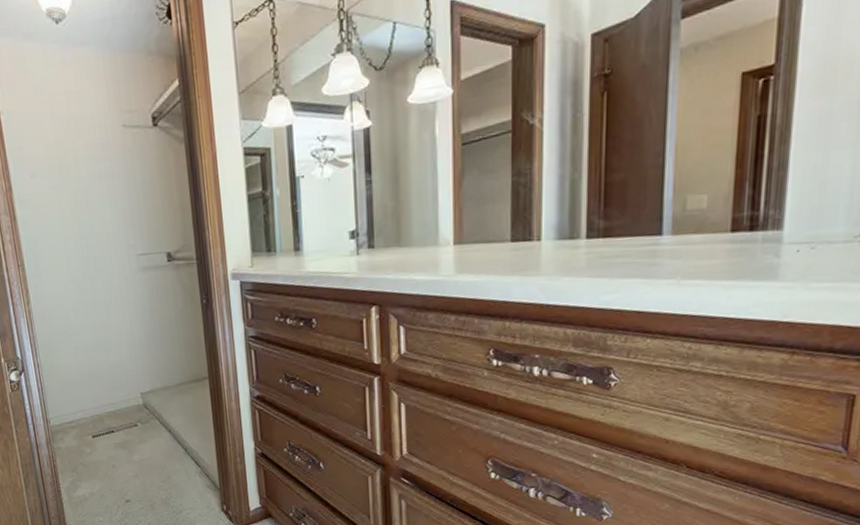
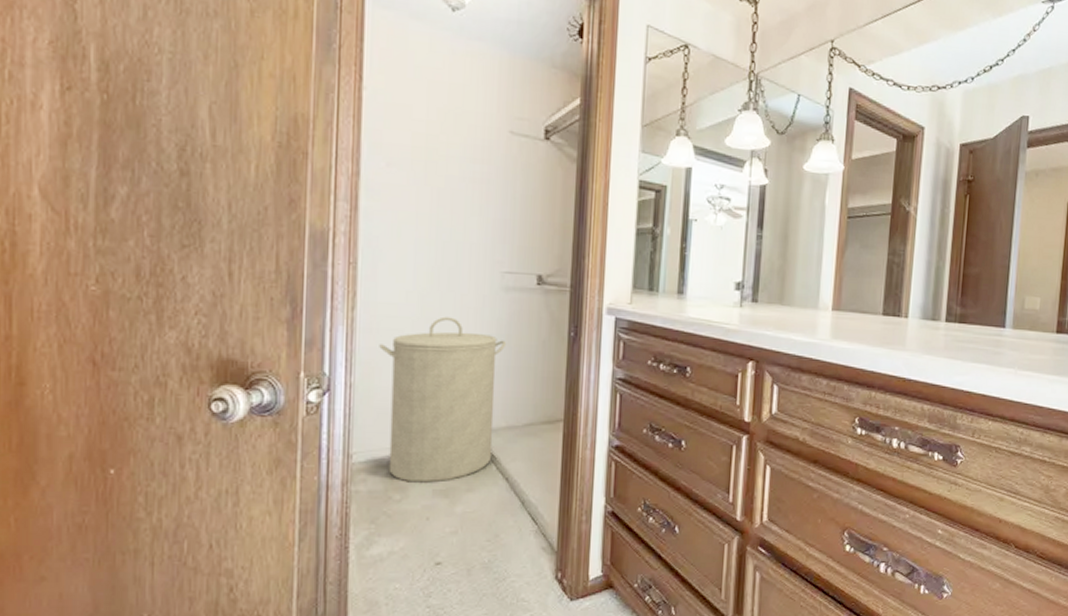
laundry hamper: none [53,300,155,439] -> present [379,316,506,483]

